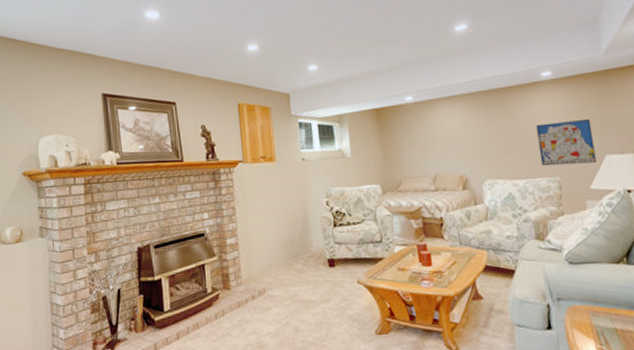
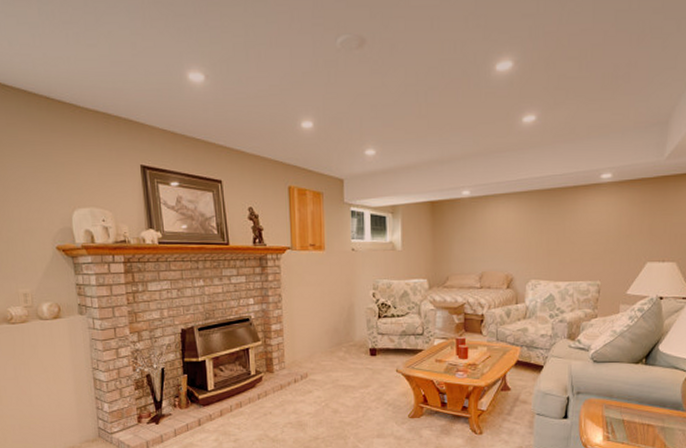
wall art: present [536,118,597,167] -> none [585,225,640,270]

